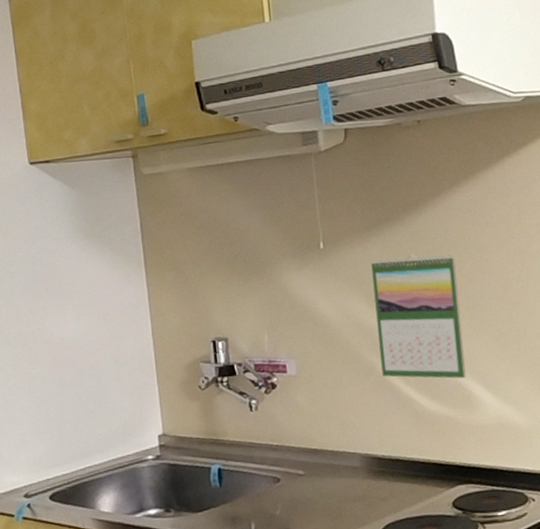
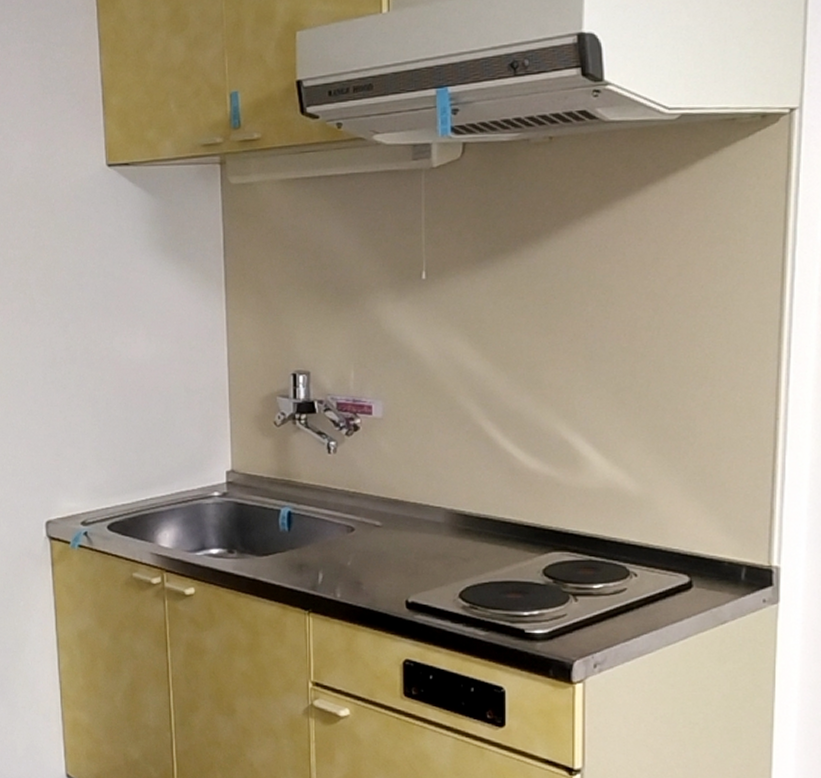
calendar: present [371,254,466,379] -> none [478,292,575,436]

